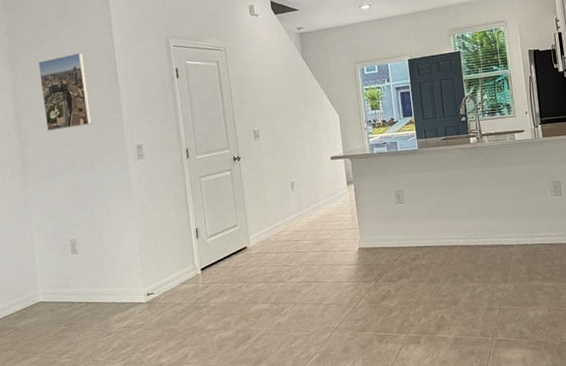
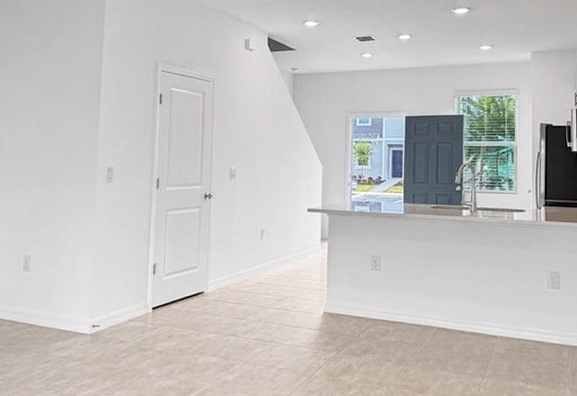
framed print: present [38,52,92,132] -> none [21,65,70,141]

